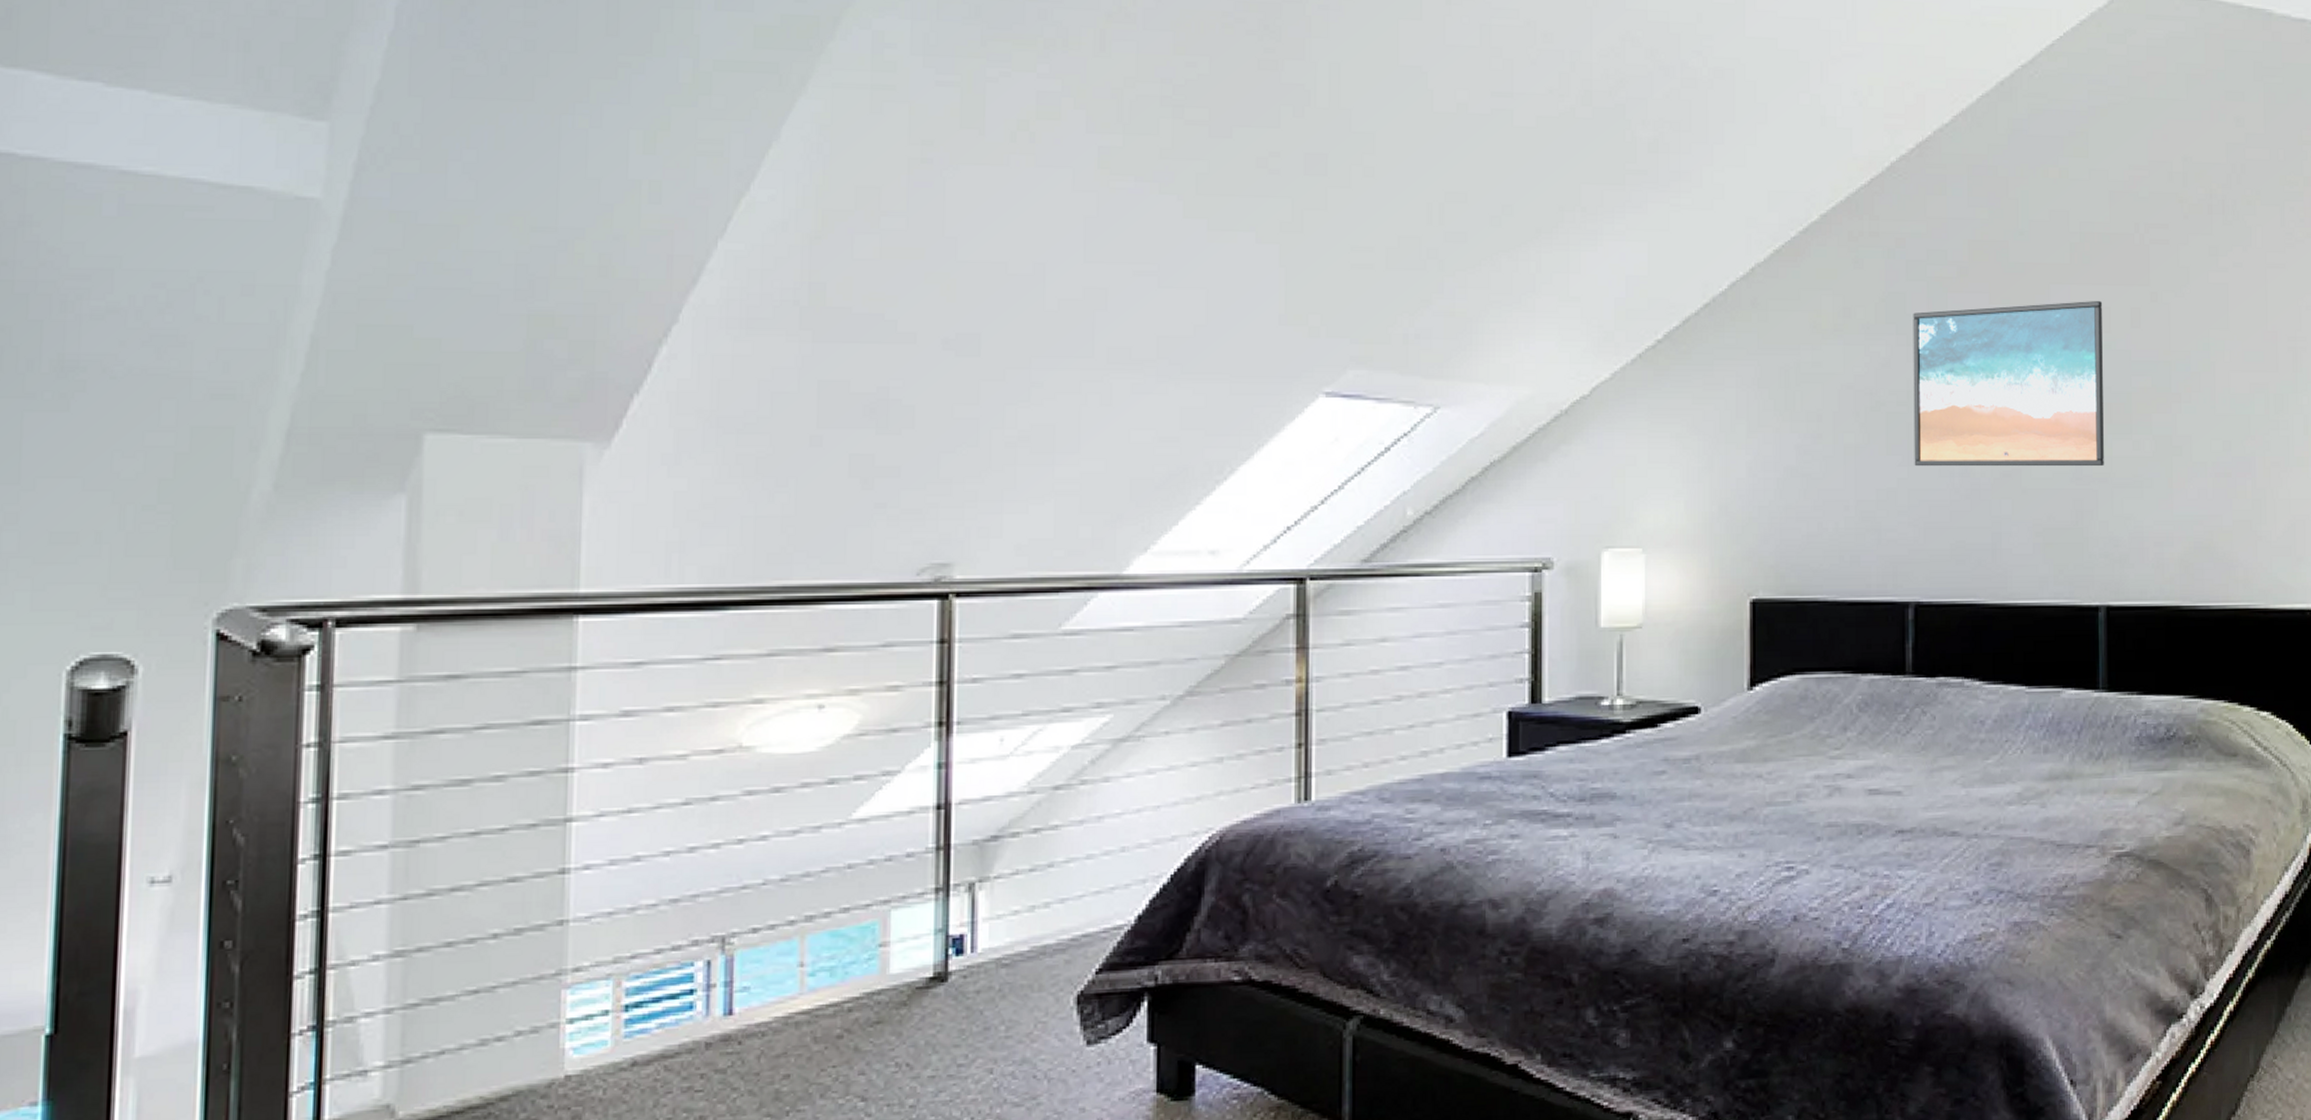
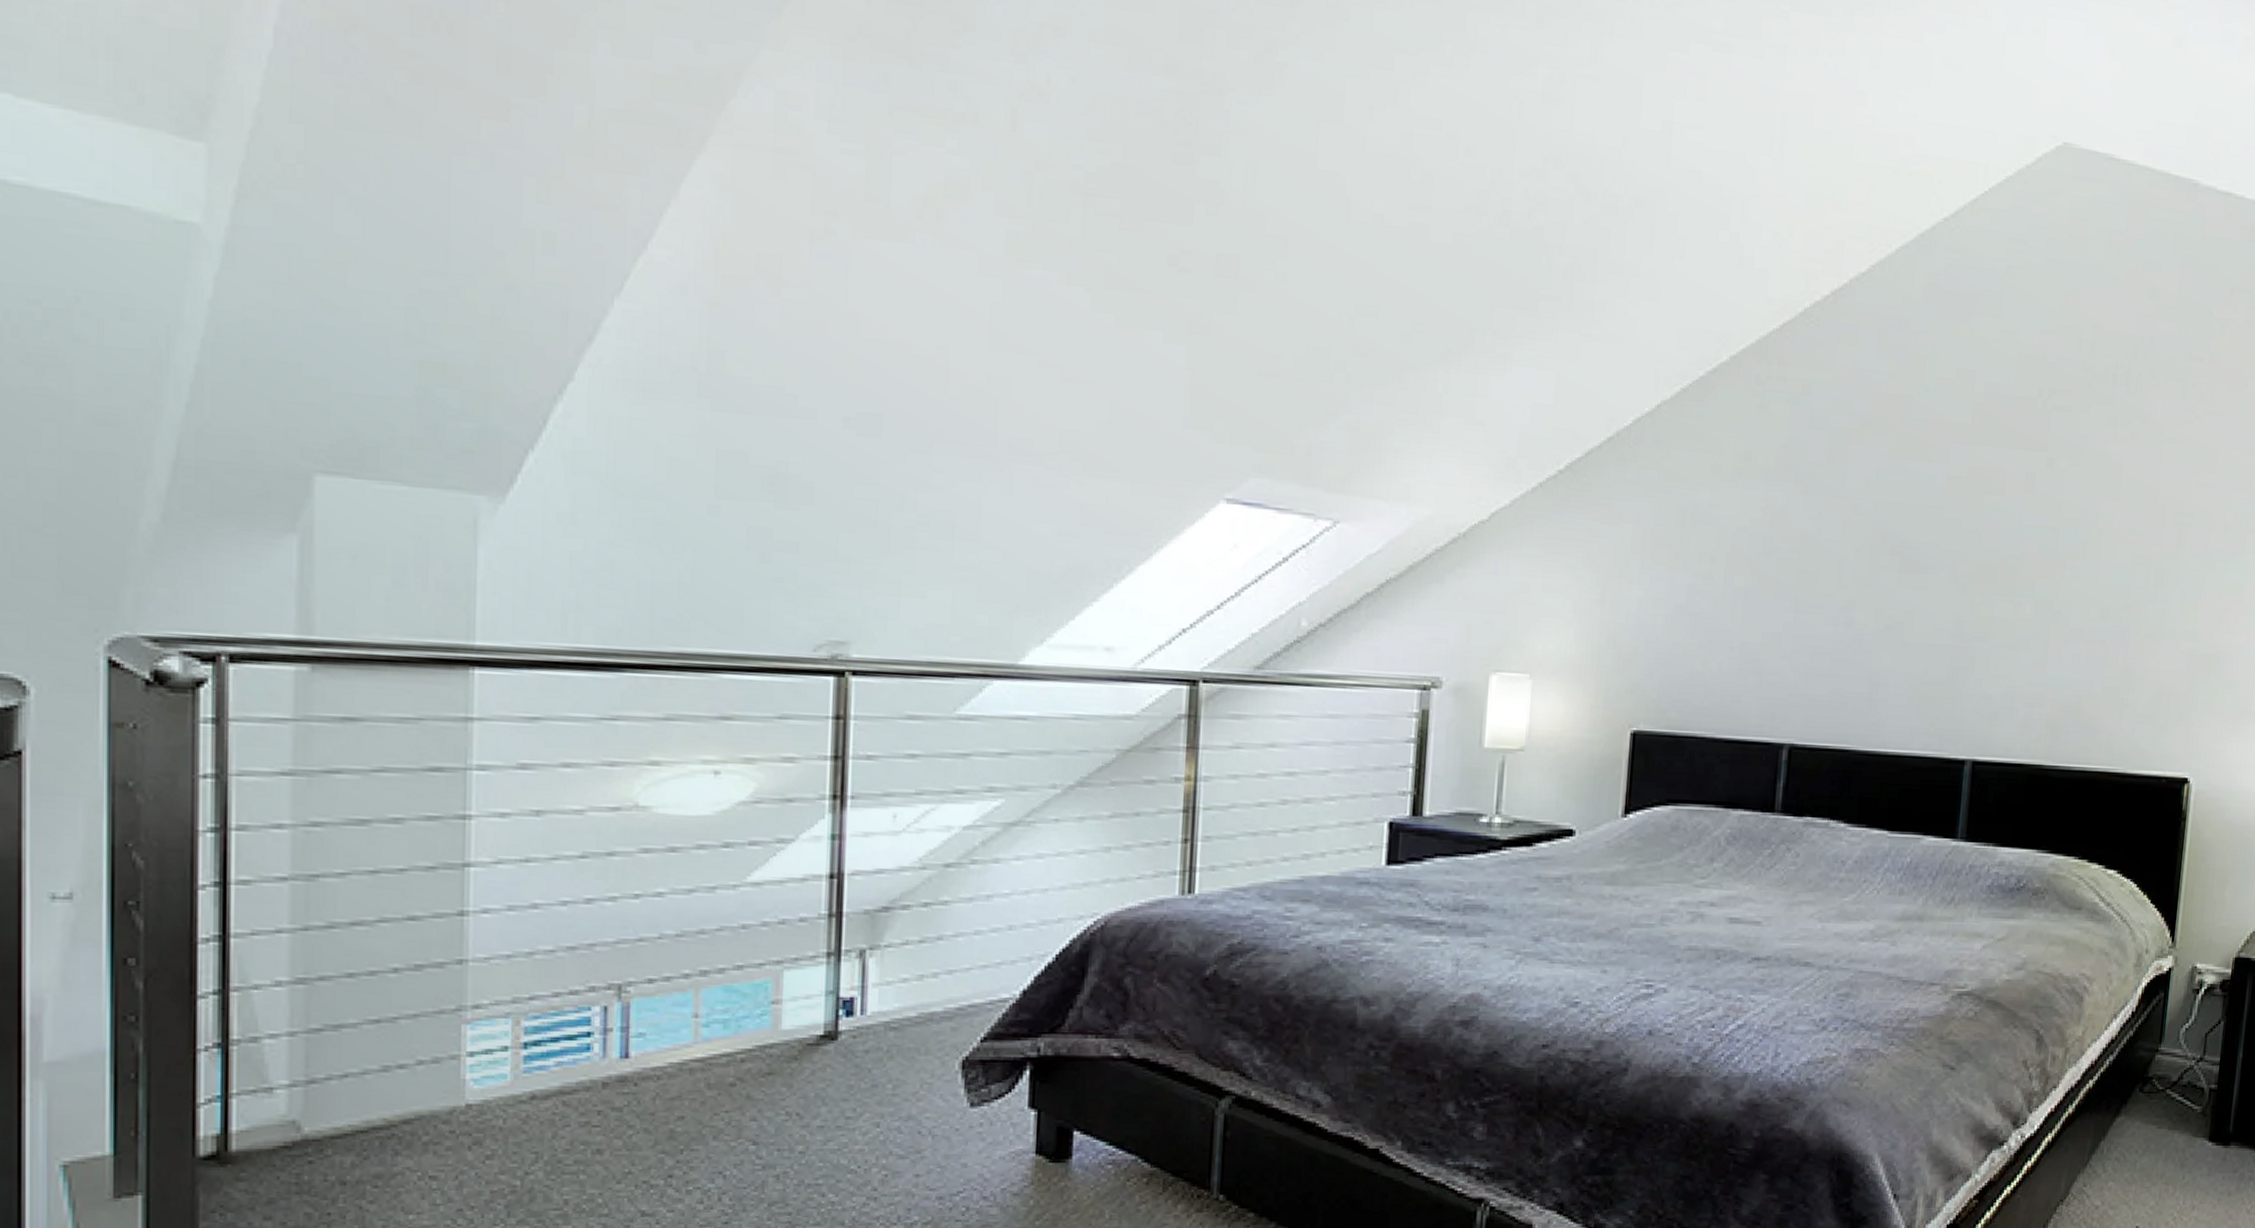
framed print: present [1913,301,2104,467] -> none [1800,461,1999,626]

